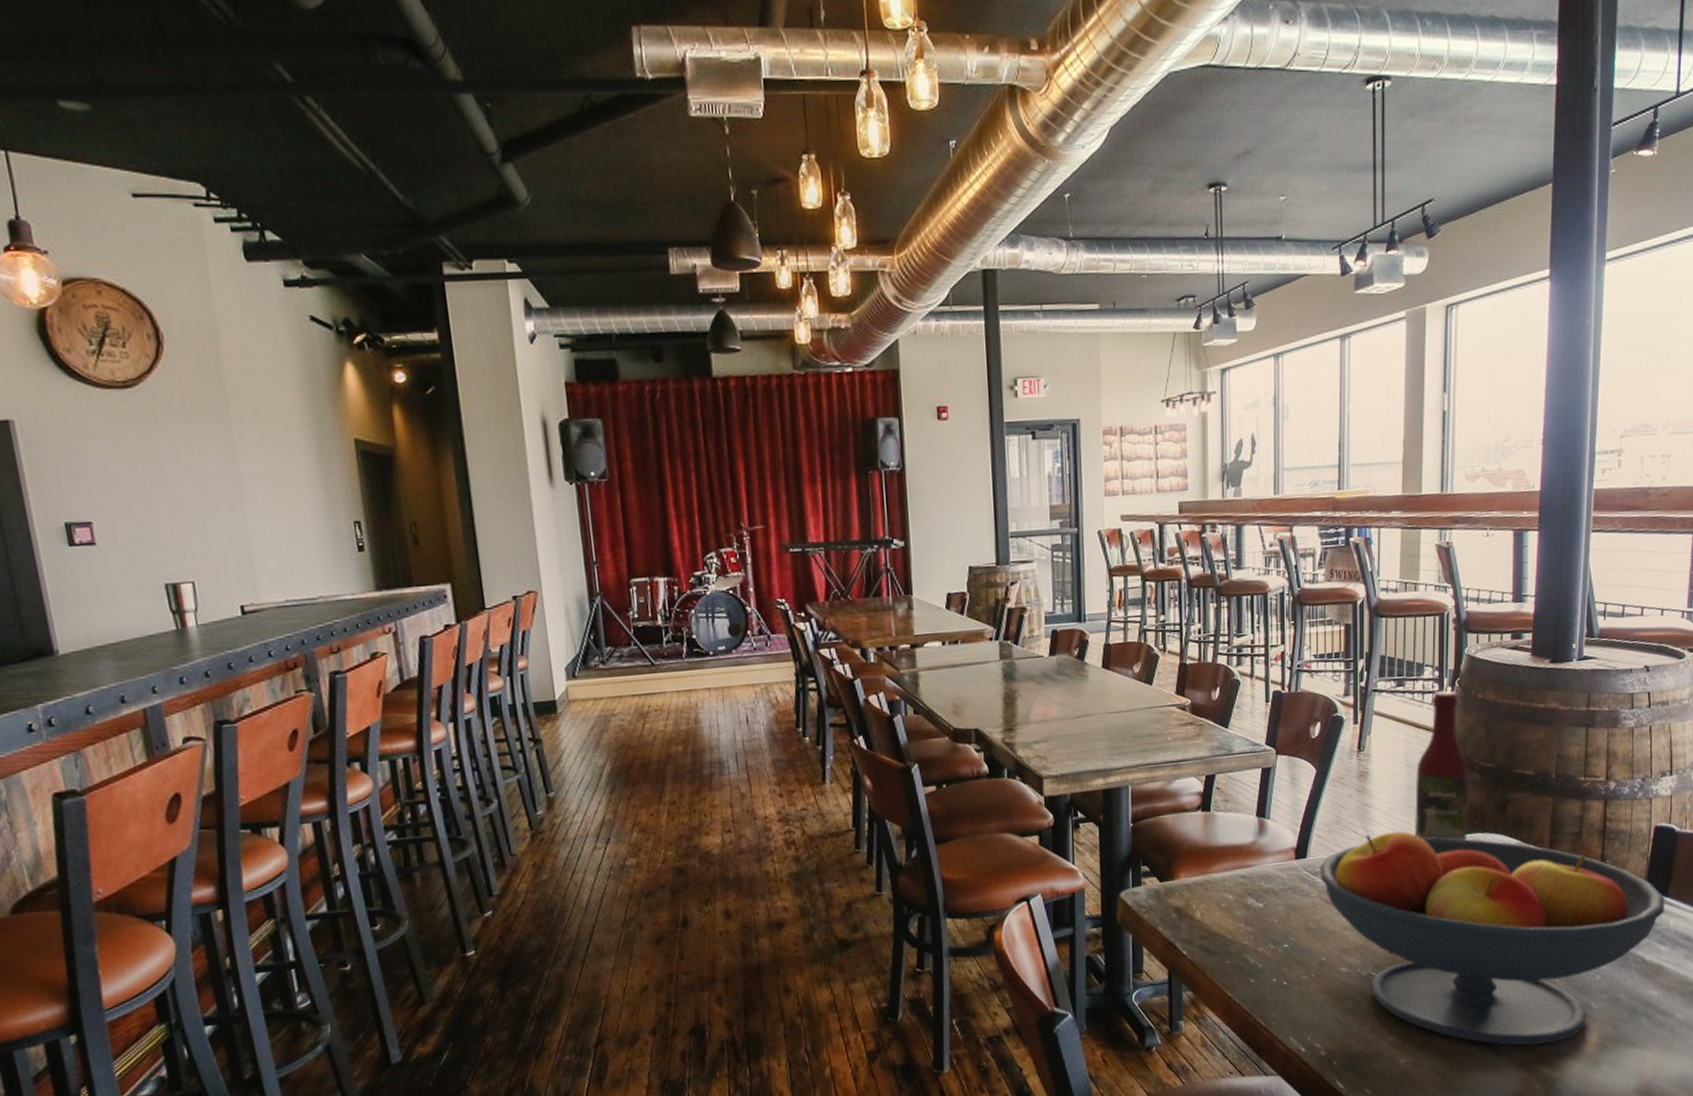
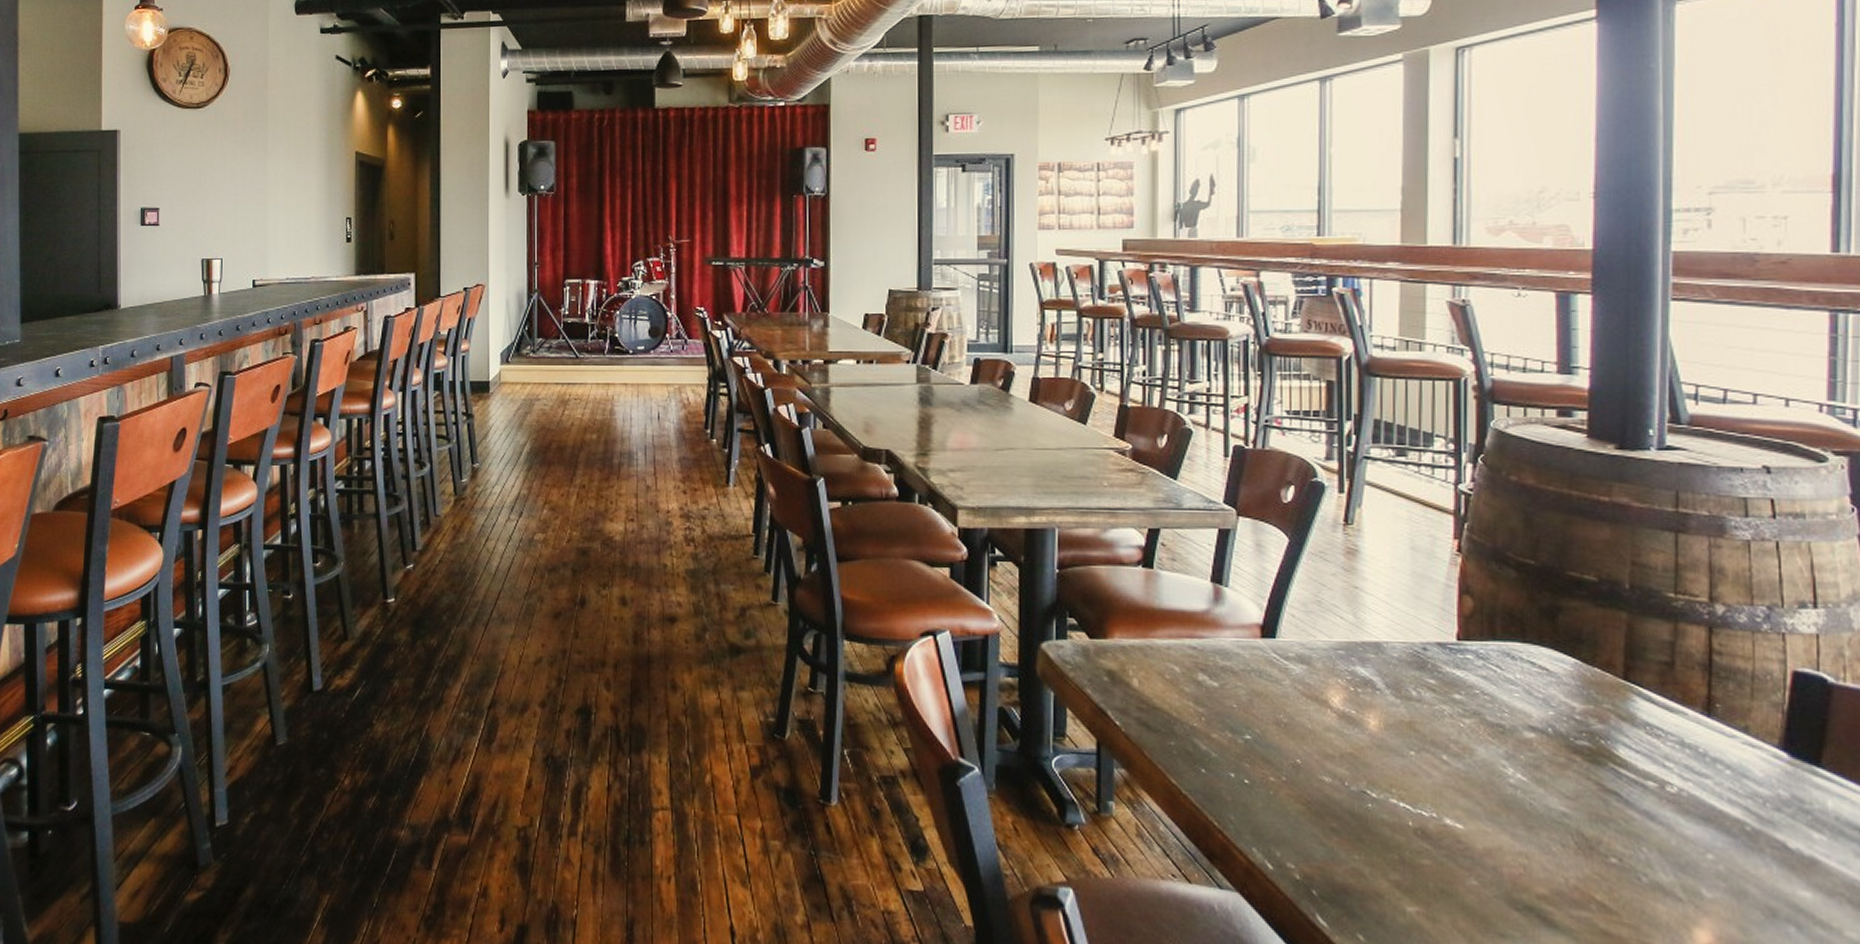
fruit bowl: present [1320,831,1666,1046] -> none [1294,622,1818,931]
wine bottle: present [1414,689,1469,841] -> none [1422,466,1501,649]

